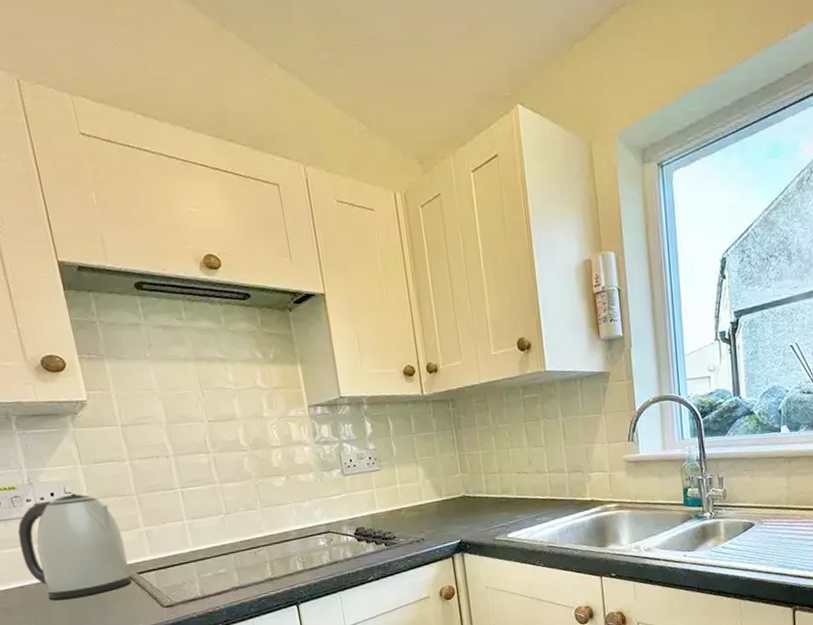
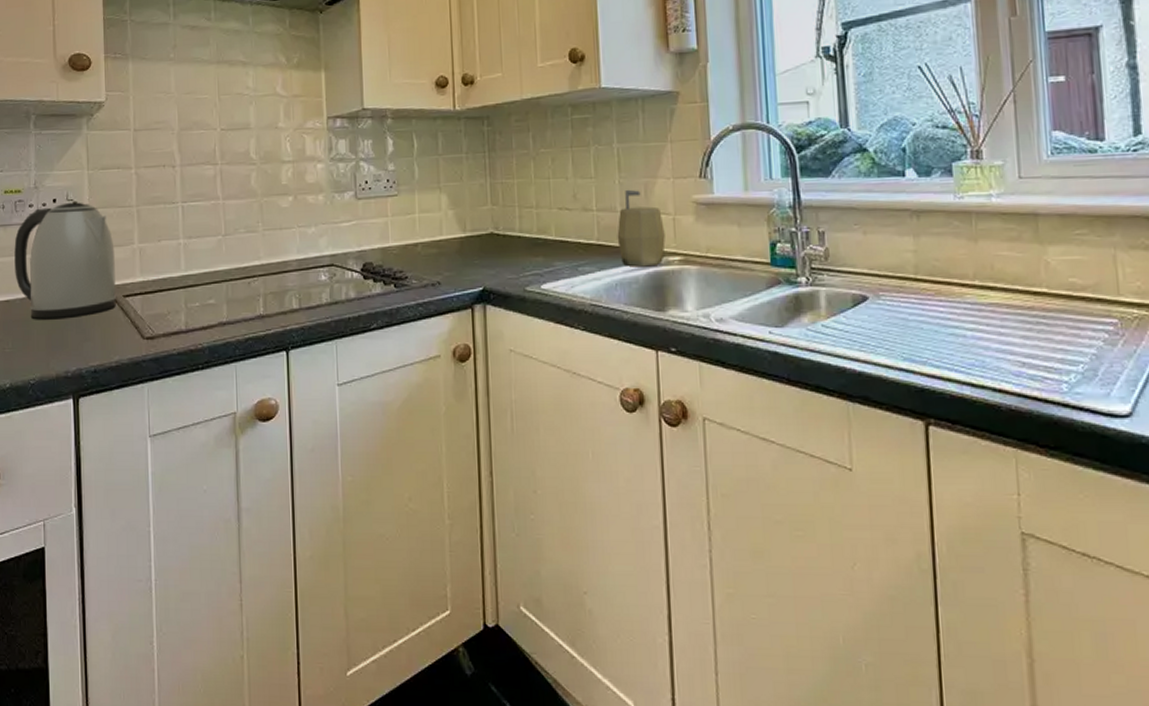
soap dispenser: none [565,453,604,515] -> present [617,189,666,267]

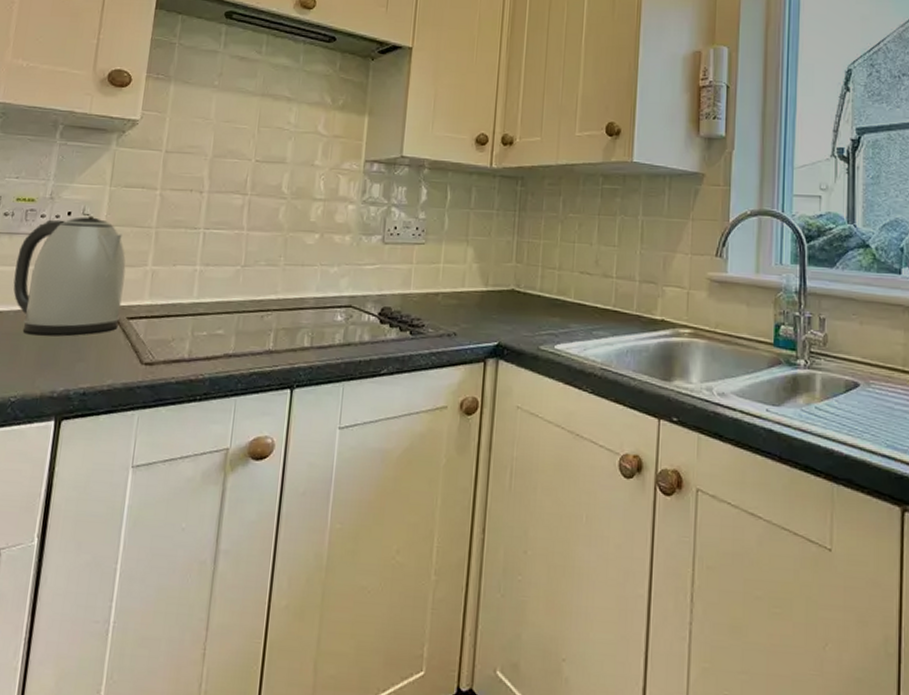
soap dispenser: present [617,189,666,267] -> none [632,260,678,337]

